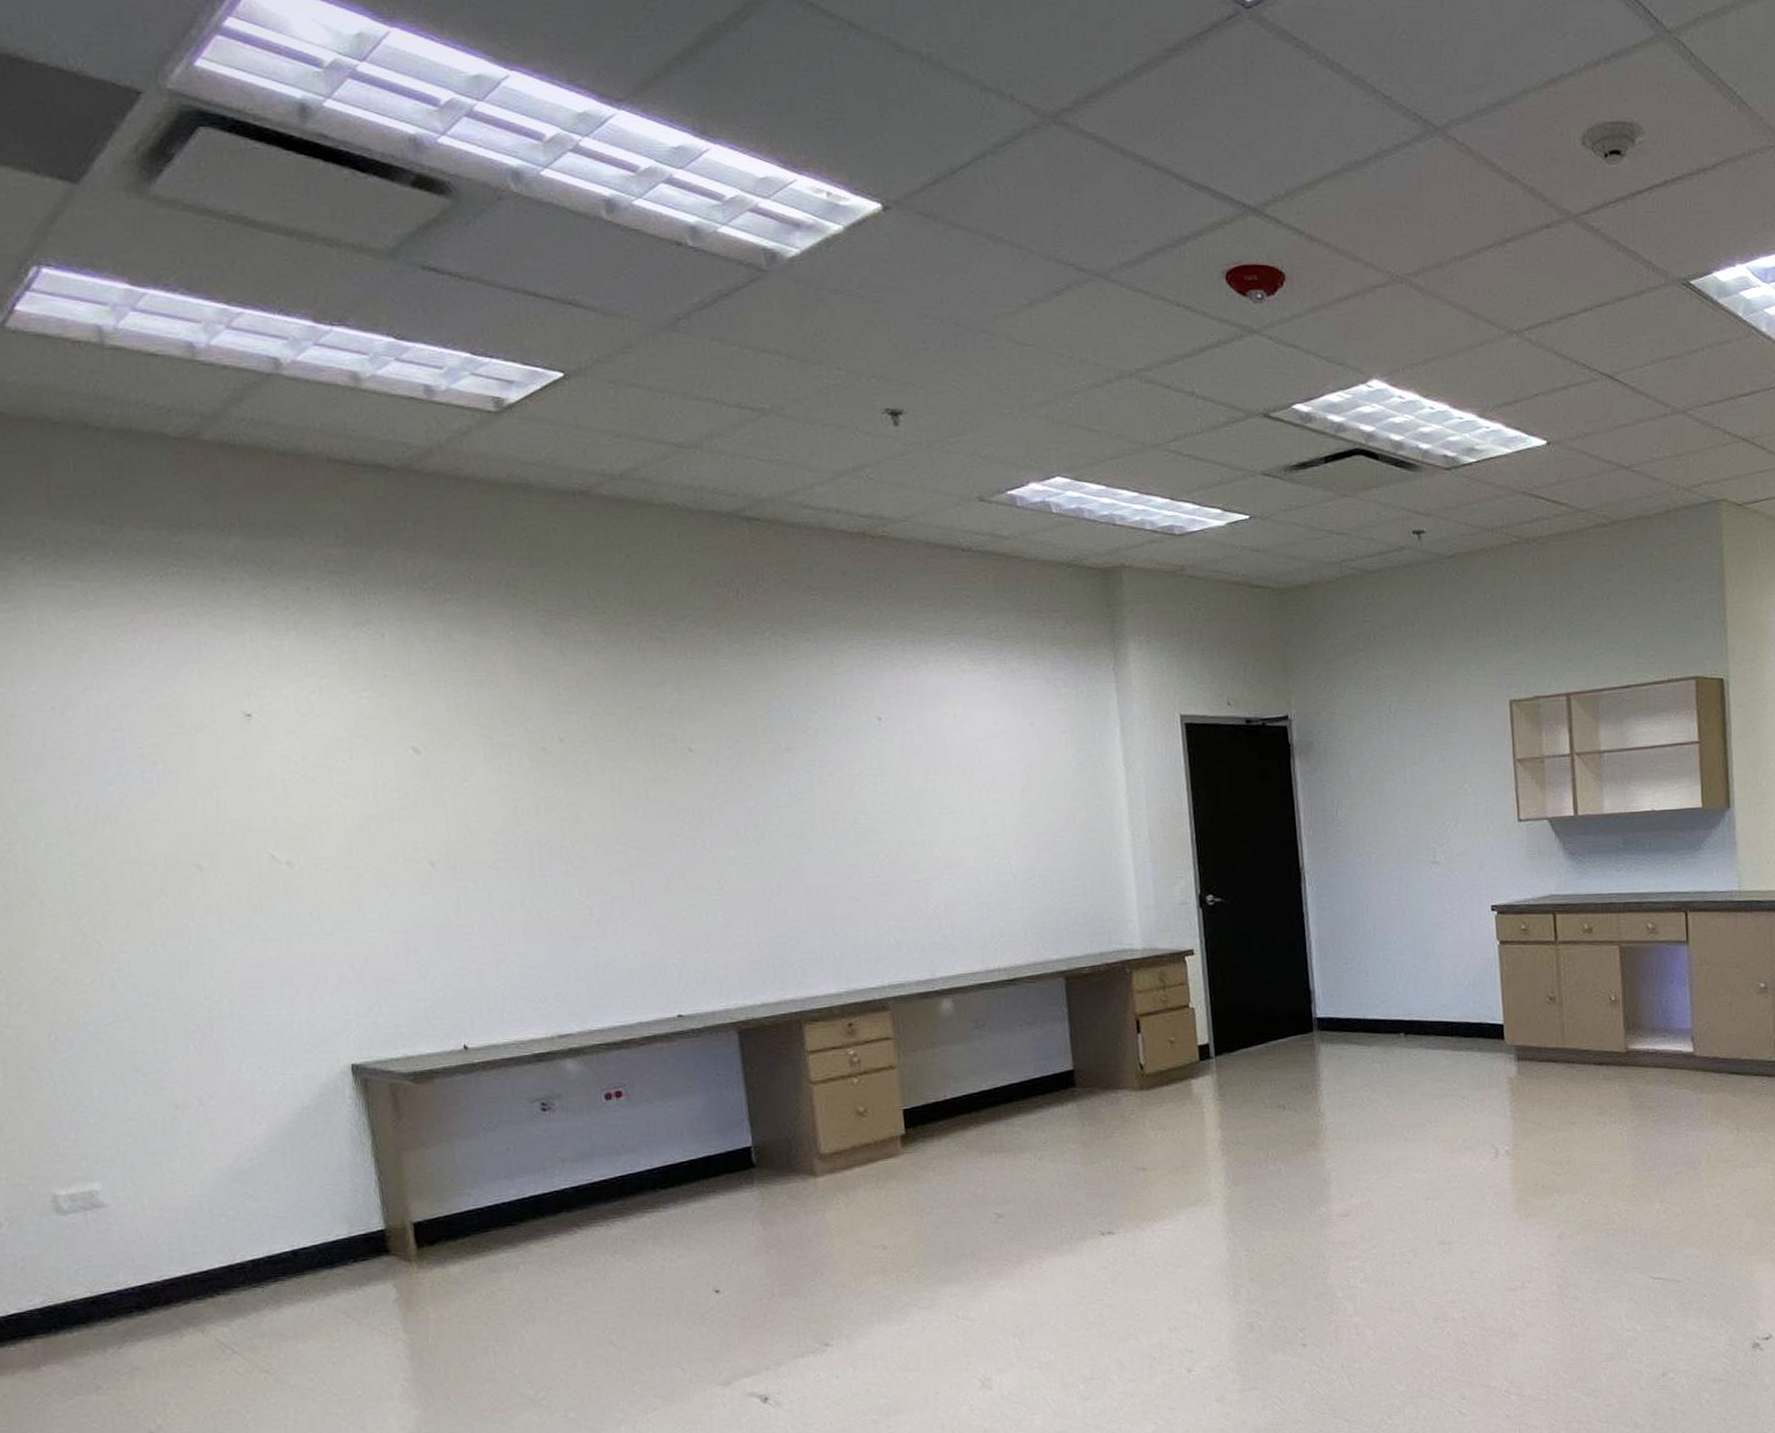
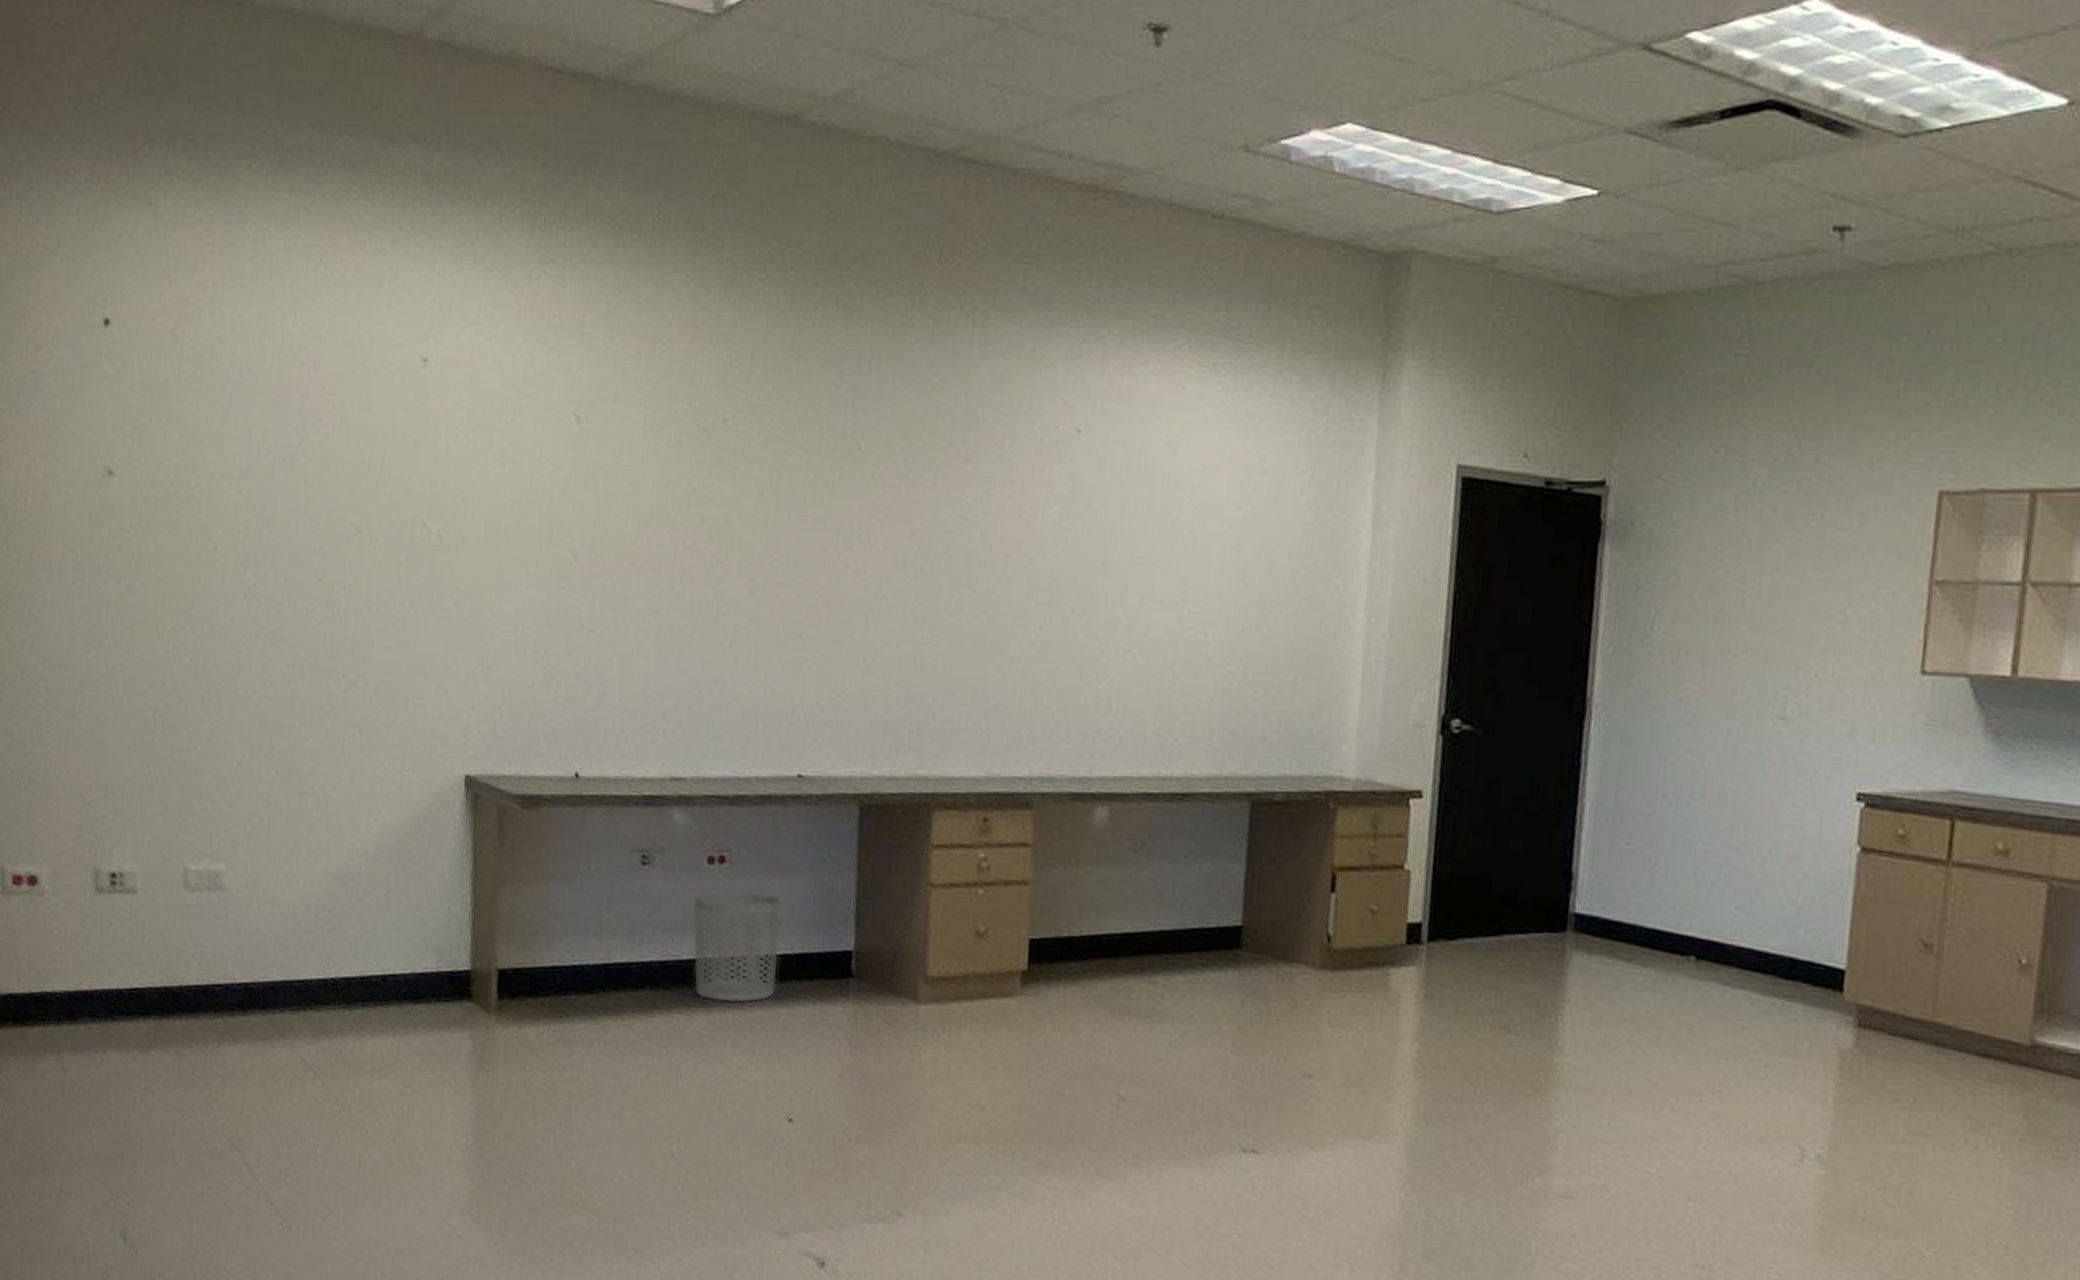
waste bin: none [597,1115,687,1210] -> present [693,891,783,1004]

